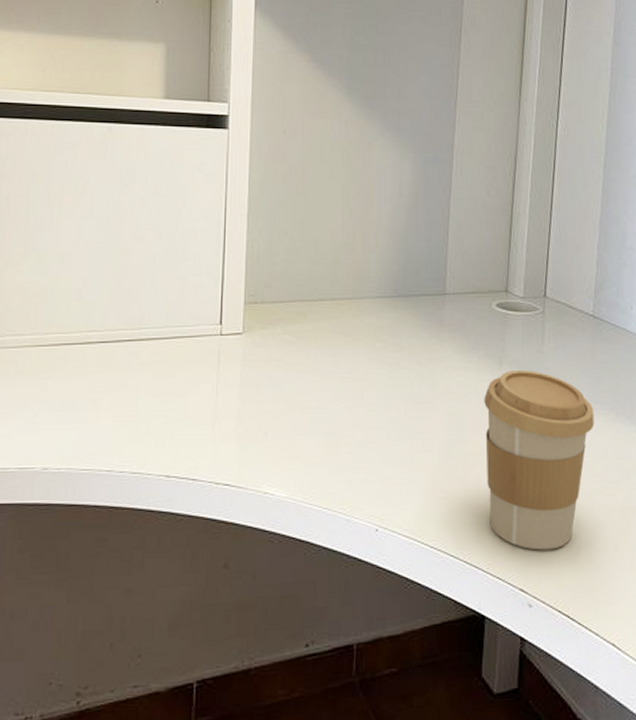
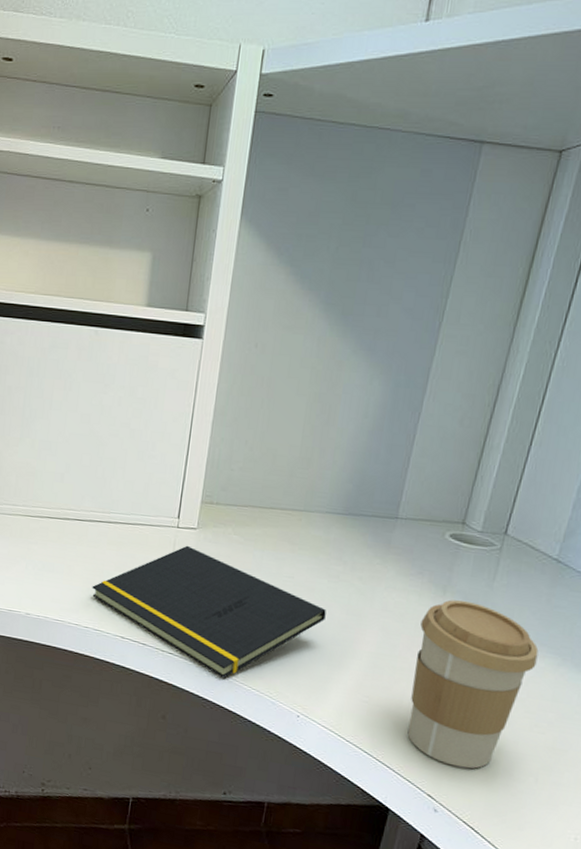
notepad: none [125,354,390,503] -> present [92,545,326,679]

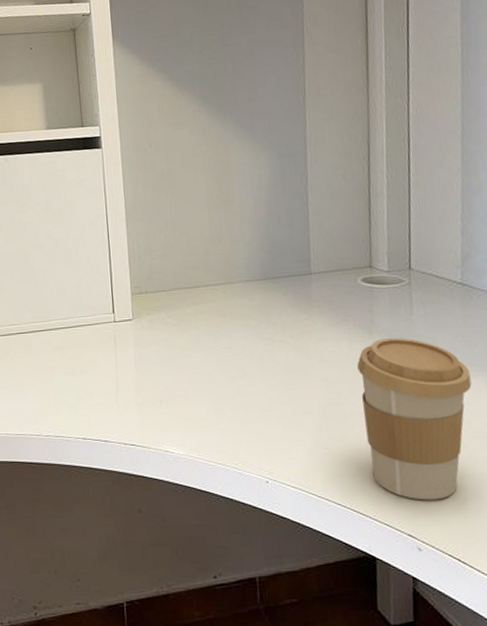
notepad: present [92,545,326,679] -> none [46,337,270,459]

